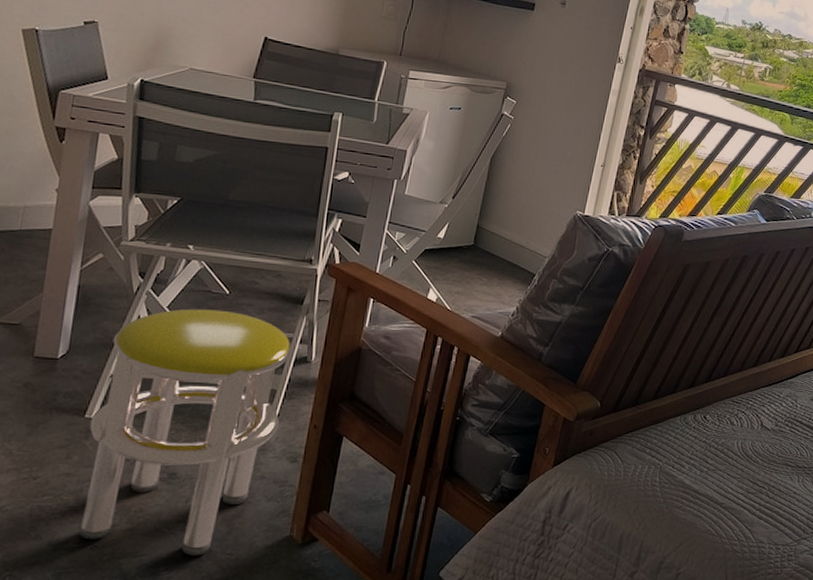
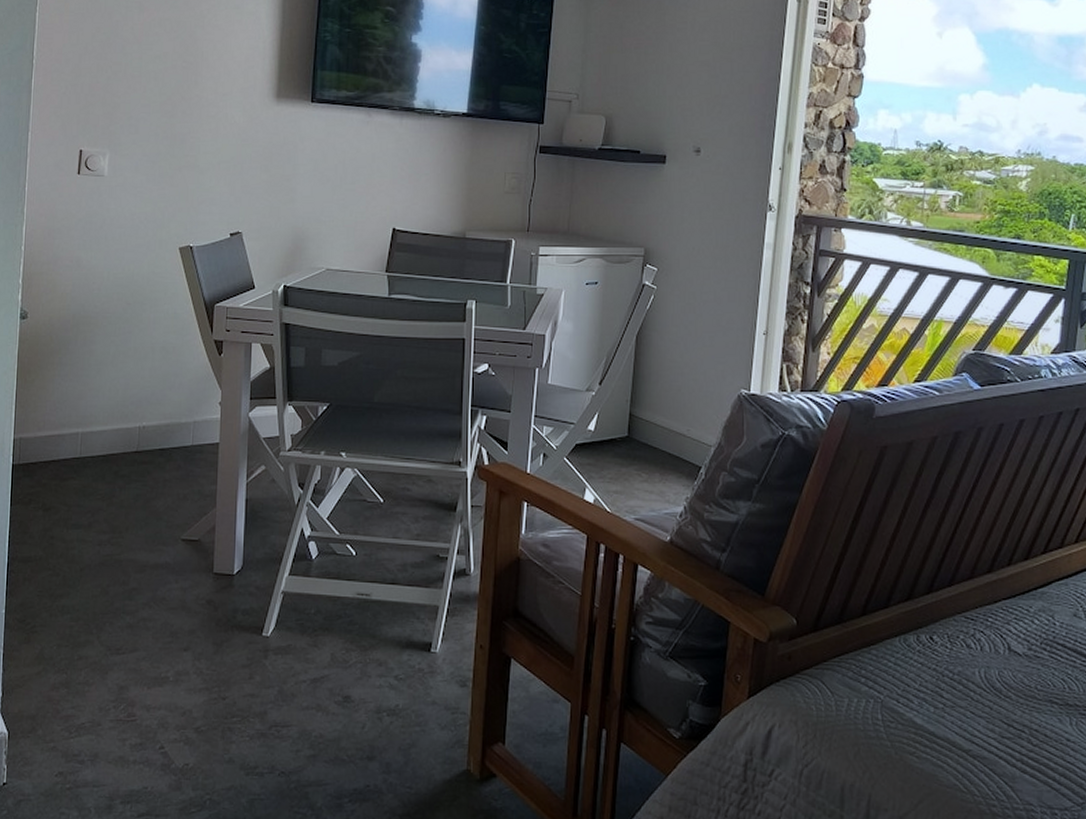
stool: present [80,309,291,556] -> none [268,519,449,788]

